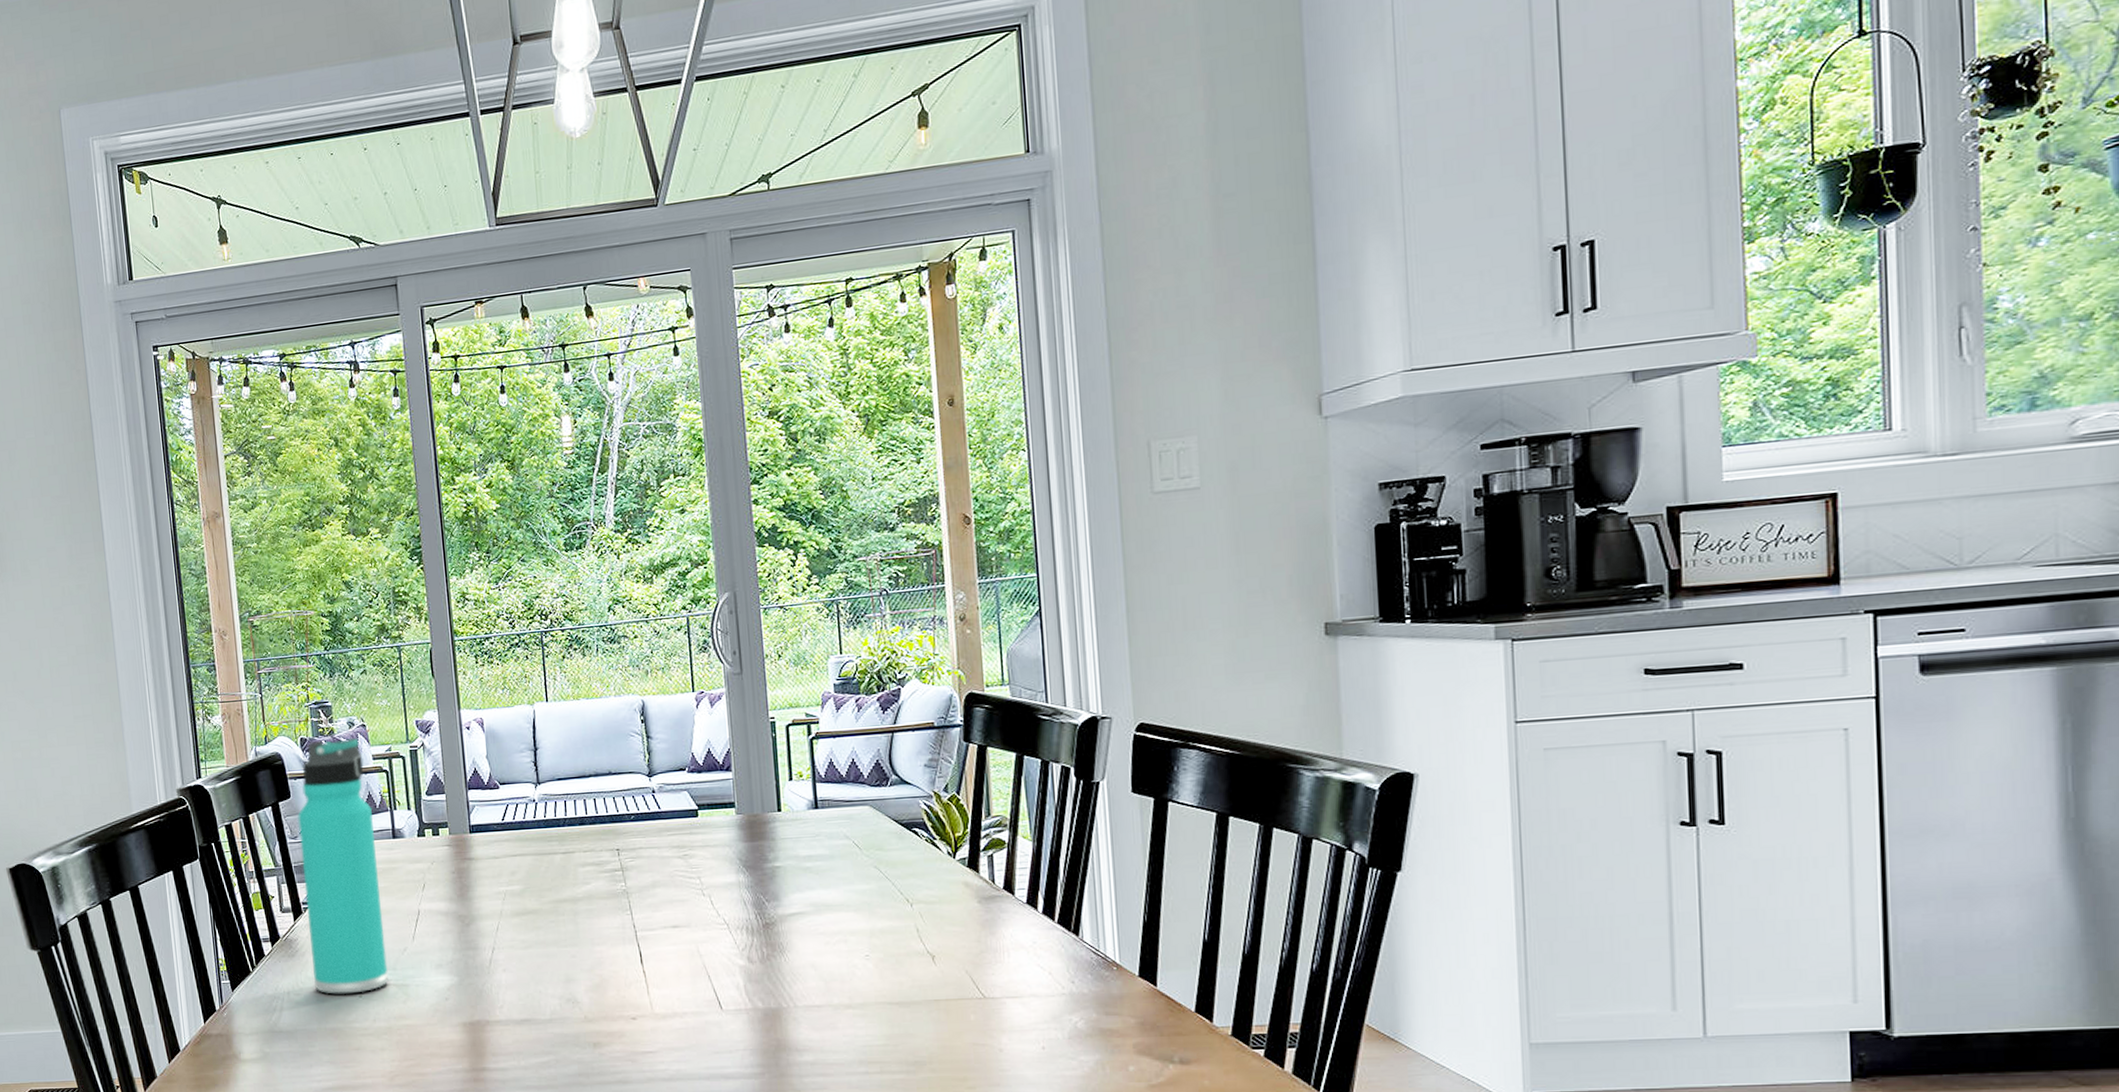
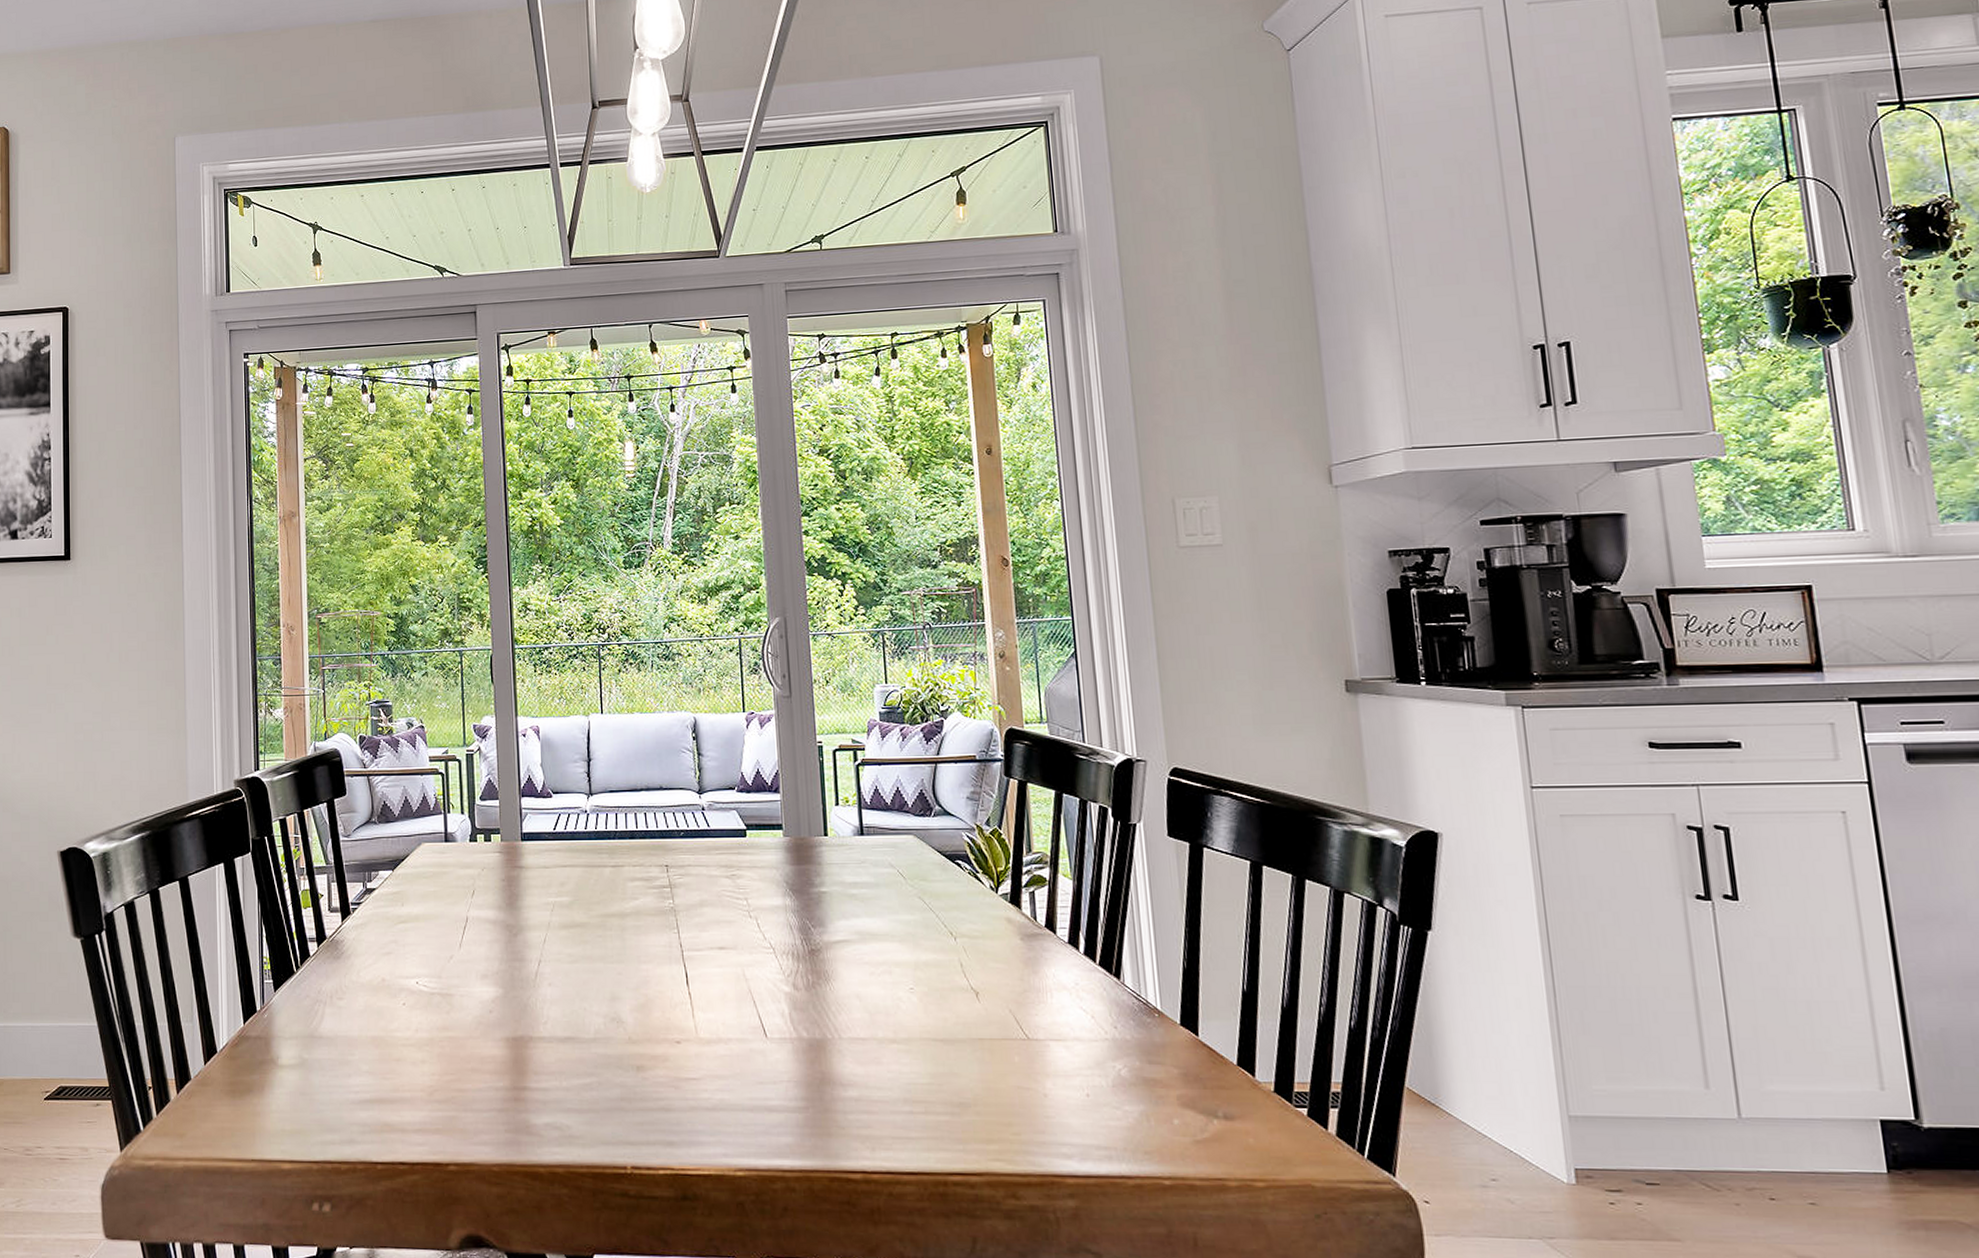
thermos bottle: present [297,738,389,994] -> none [352,739,433,1001]

